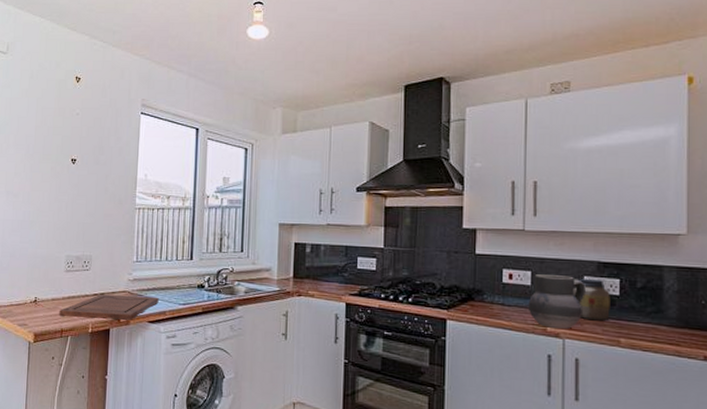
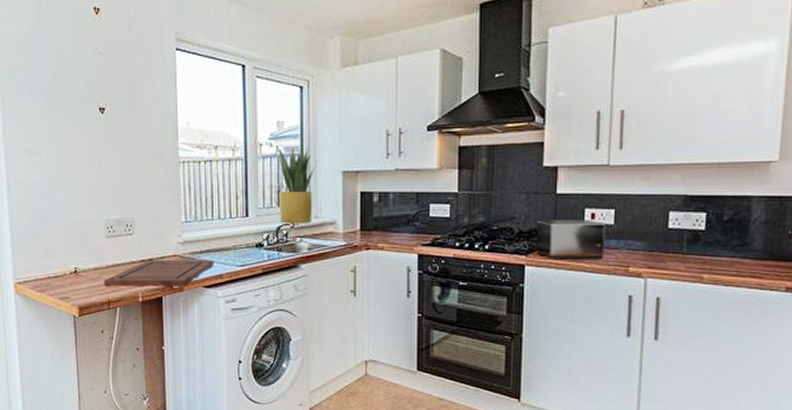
planter: none [220,198,256,269] -> present [277,144,317,224]
toaster: none [456,277,524,318] -> present [535,220,607,261]
ceramic jug: present [528,274,586,330] -> none [610,212,671,269]
jar: present [572,278,610,321] -> none [657,213,696,258]

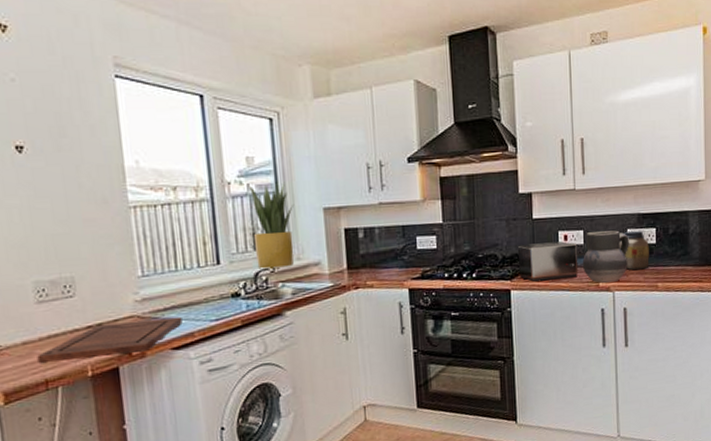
ceramic jug: none [610,212,671,269] -> present [582,230,629,284]
jar: none [657,213,696,258] -> present [619,230,649,271]

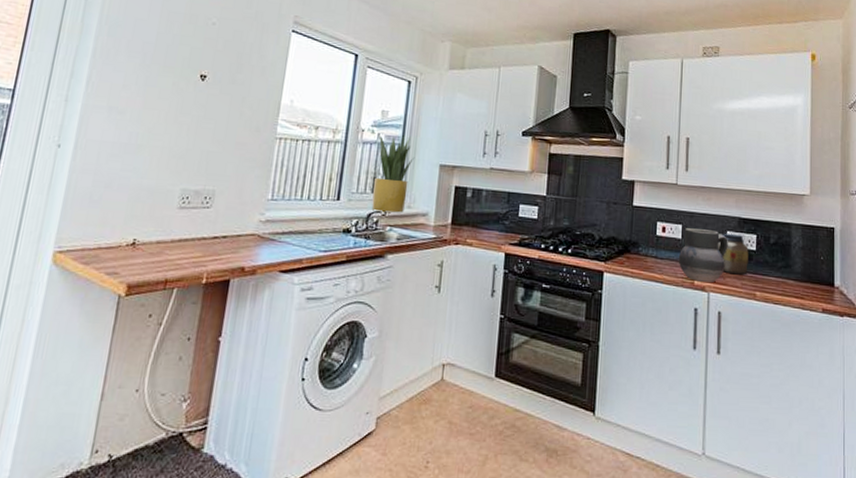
cutting board: present [37,316,183,363] -> none [164,237,296,269]
toaster: present [517,241,579,283] -> none [613,229,675,271]

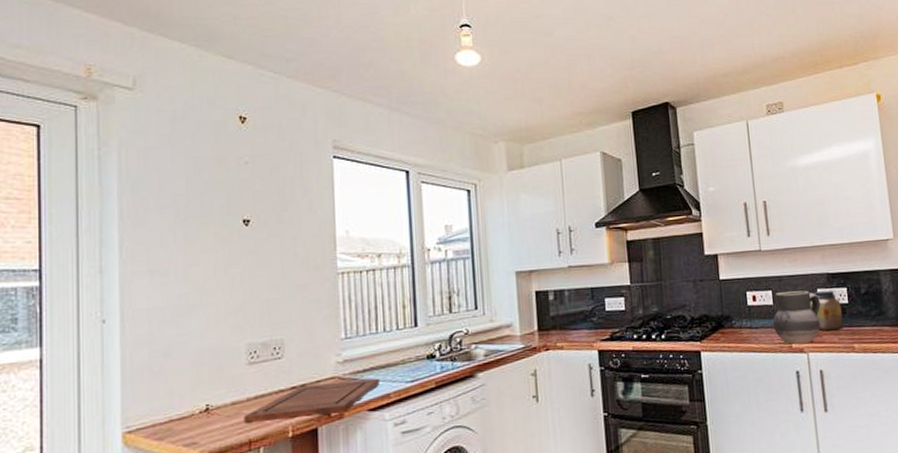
cutting board: none [164,237,296,269] -> present [244,378,380,423]
planter: present [371,134,415,213] -> none [446,246,489,331]

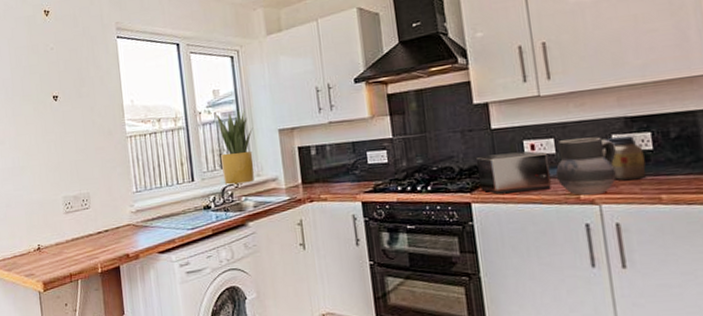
cutting board: present [244,378,380,423] -> none [65,225,166,260]
planter: none [446,246,489,331] -> present [215,108,255,185]
toaster: none [705,302,770,344] -> present [475,151,552,195]

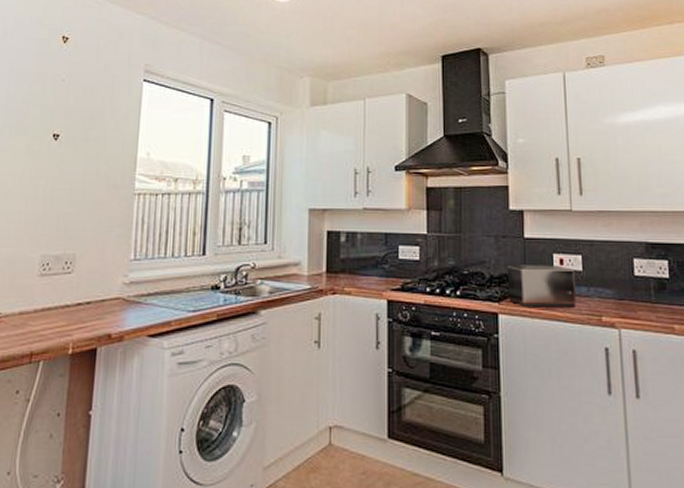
planter: present [215,108,255,185] -> none [240,179,282,264]
ceramic jug: present [555,137,616,196] -> none [581,258,637,319]
jar: present [601,135,646,181] -> none [624,260,662,307]

